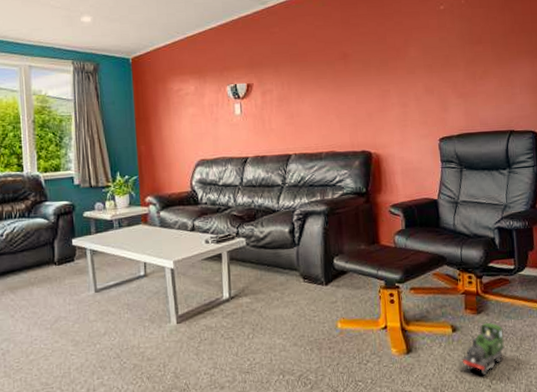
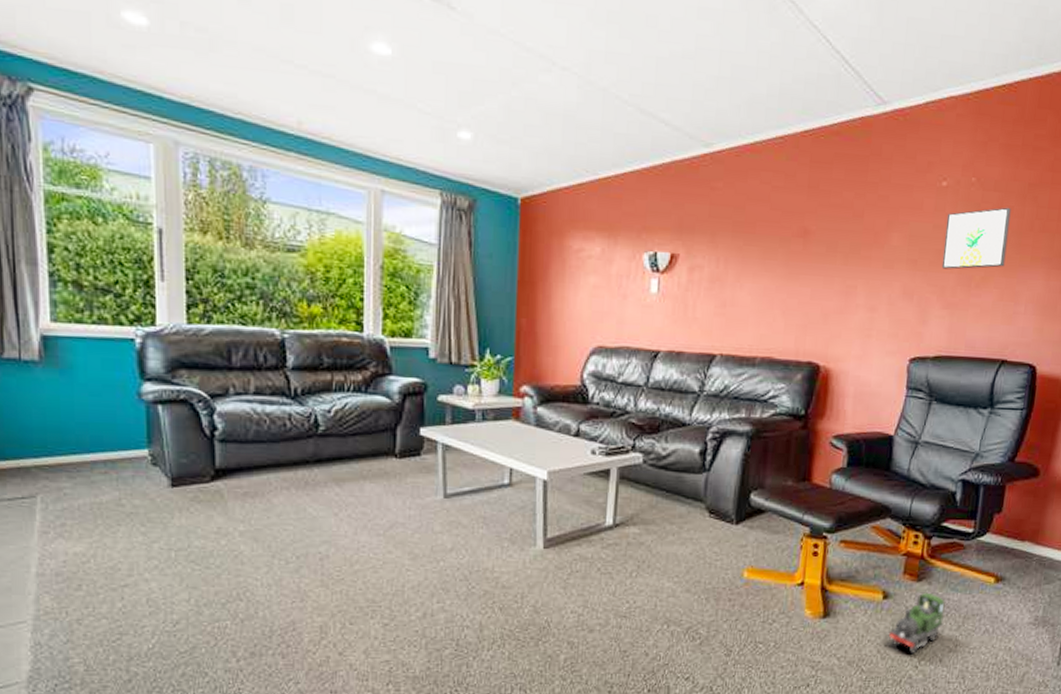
wall art: none [448,18,498,69] -> present [941,207,1011,270]

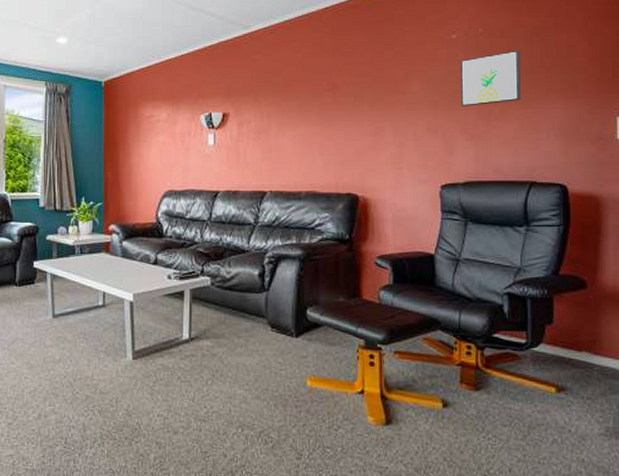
toy train: present [888,592,945,655] -> none [452,401,509,463]

